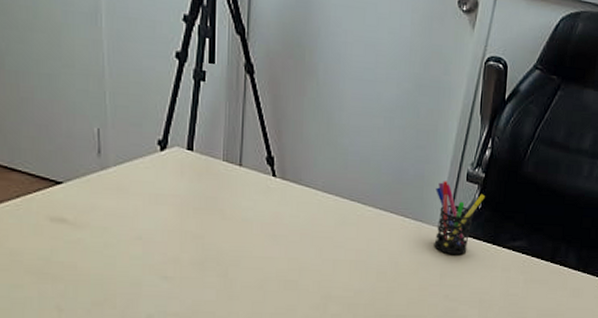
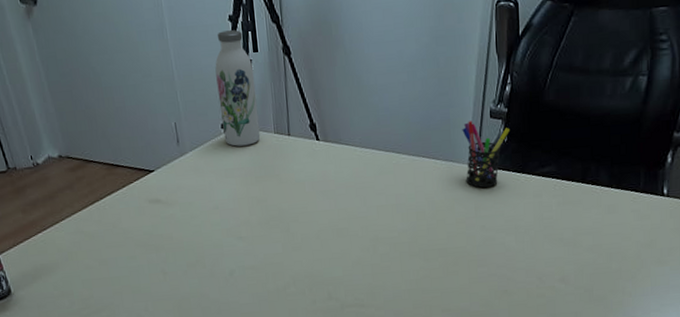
water bottle: none [159,31,207,170] -> present [215,30,261,147]

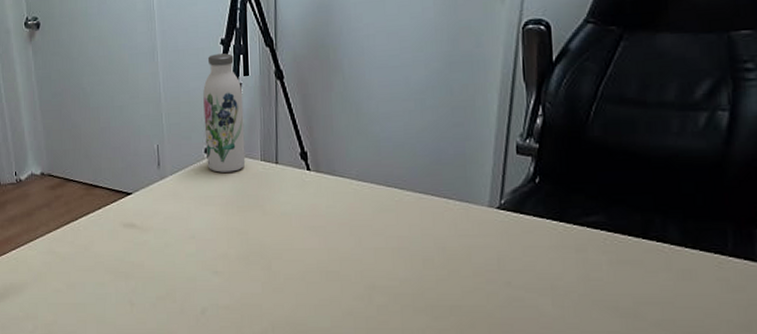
pen holder: present [462,121,509,188] -> none [481,156,542,235]

